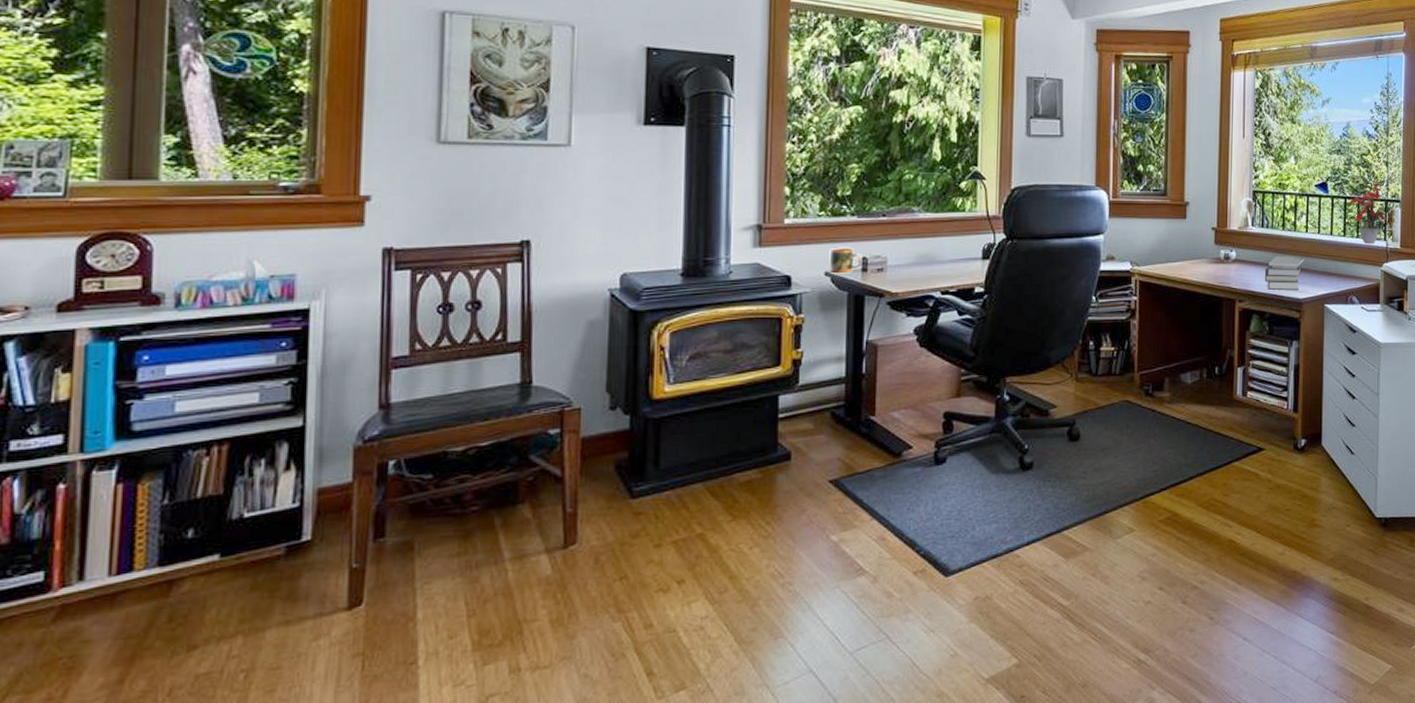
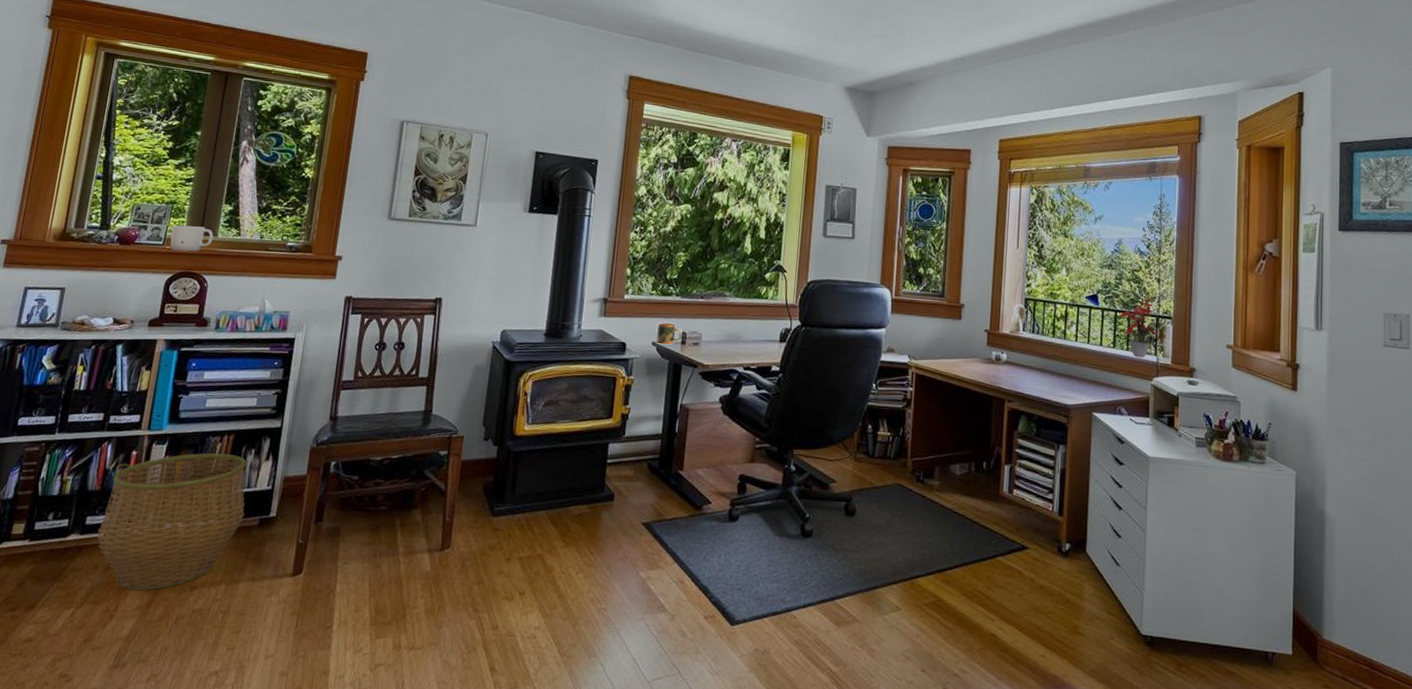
basket: none [14,470,261,667] -> present [97,453,248,591]
mug: none [76,167,152,204] -> present [170,225,214,252]
books: present [1265,256,1305,291] -> none [1034,361,1074,397]

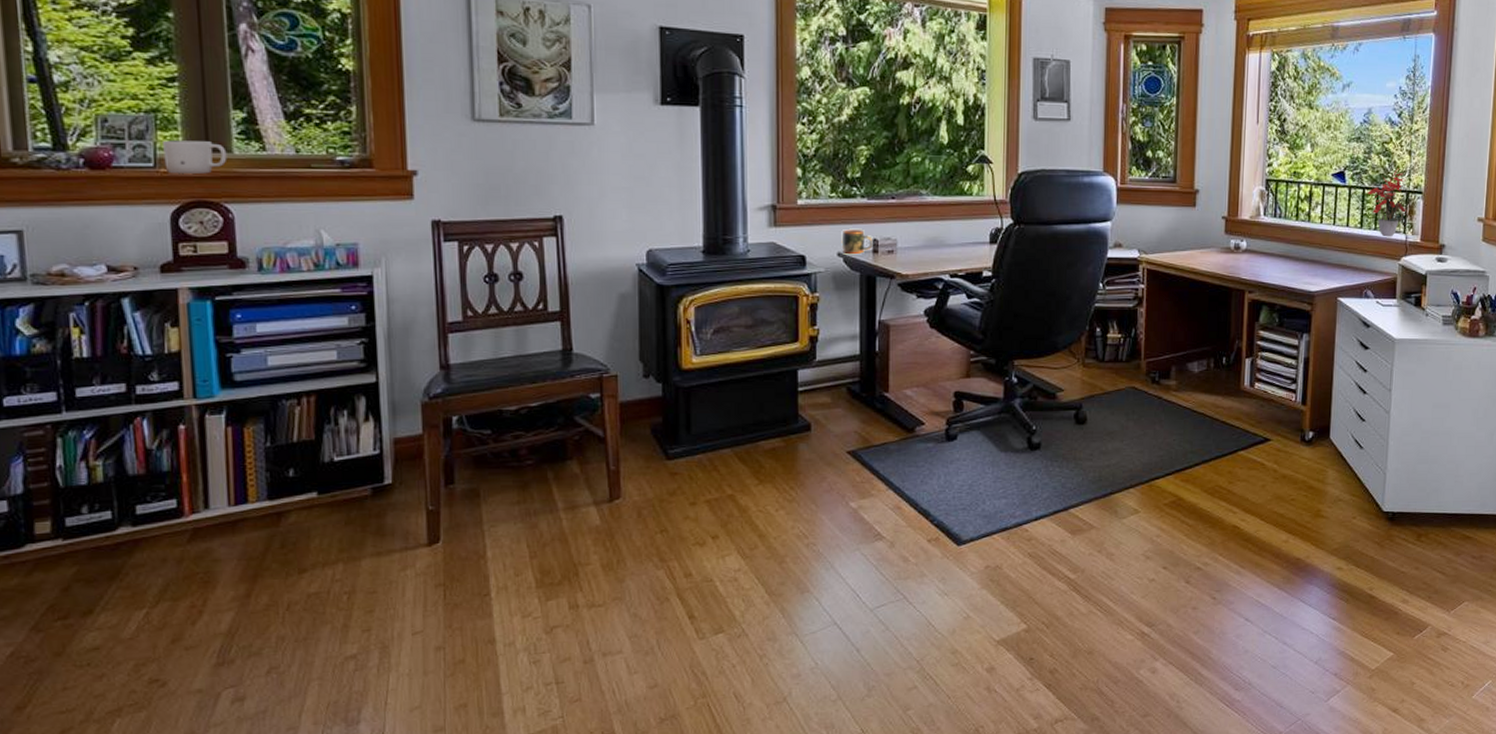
basket: present [97,453,248,591] -> none [155,419,350,581]

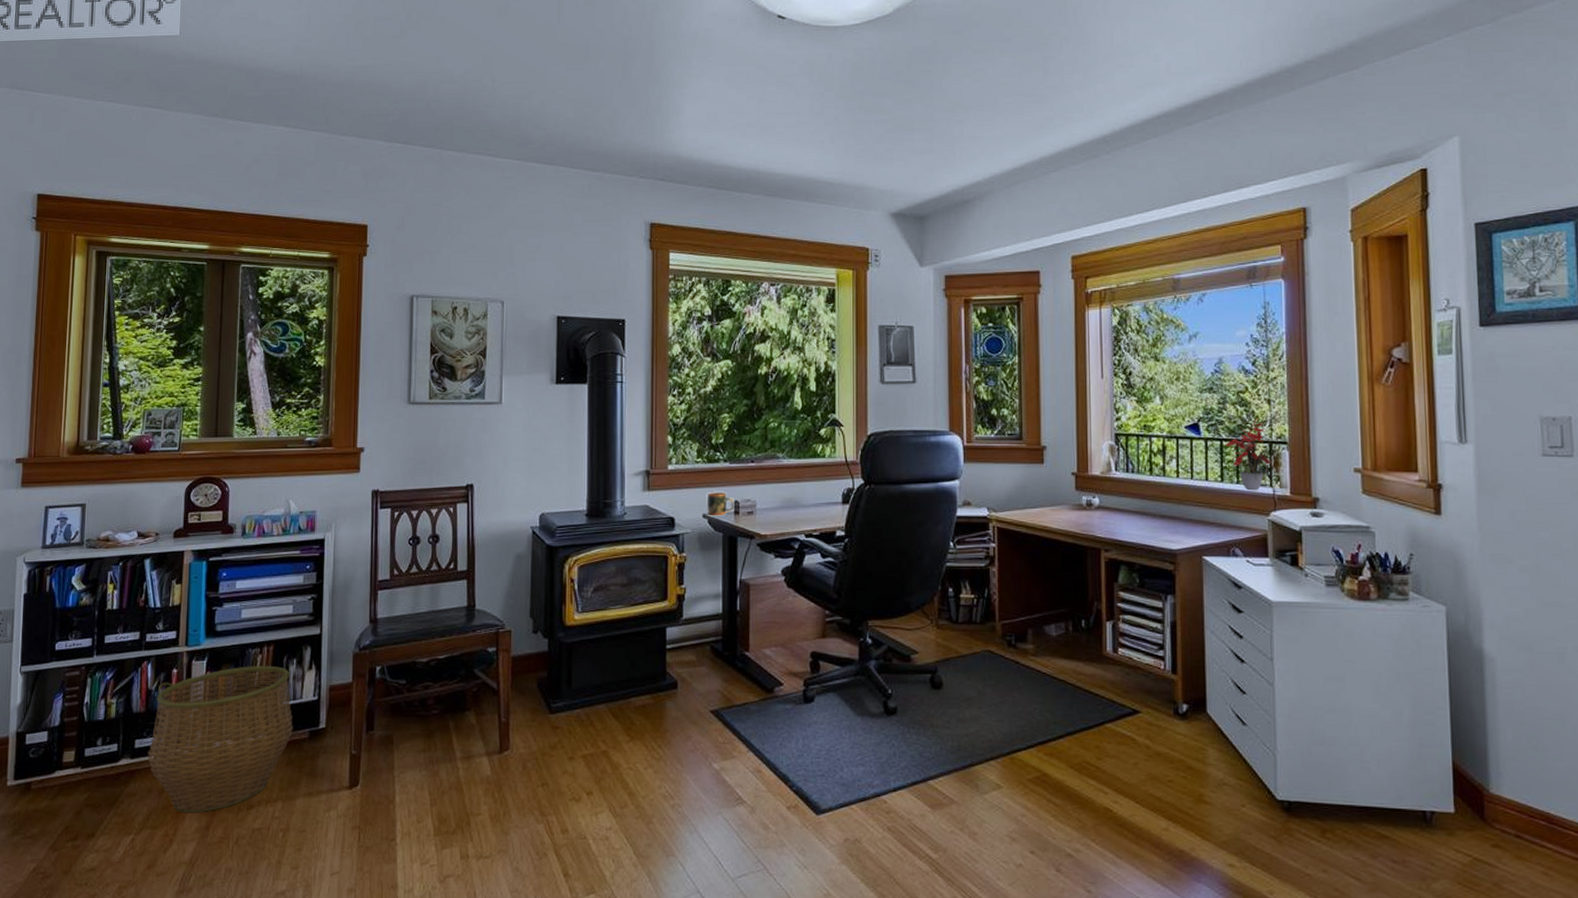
basket: none [155,419,350,581] -> present [147,666,293,813]
mug: present [163,140,227,175] -> none [185,428,229,456]

